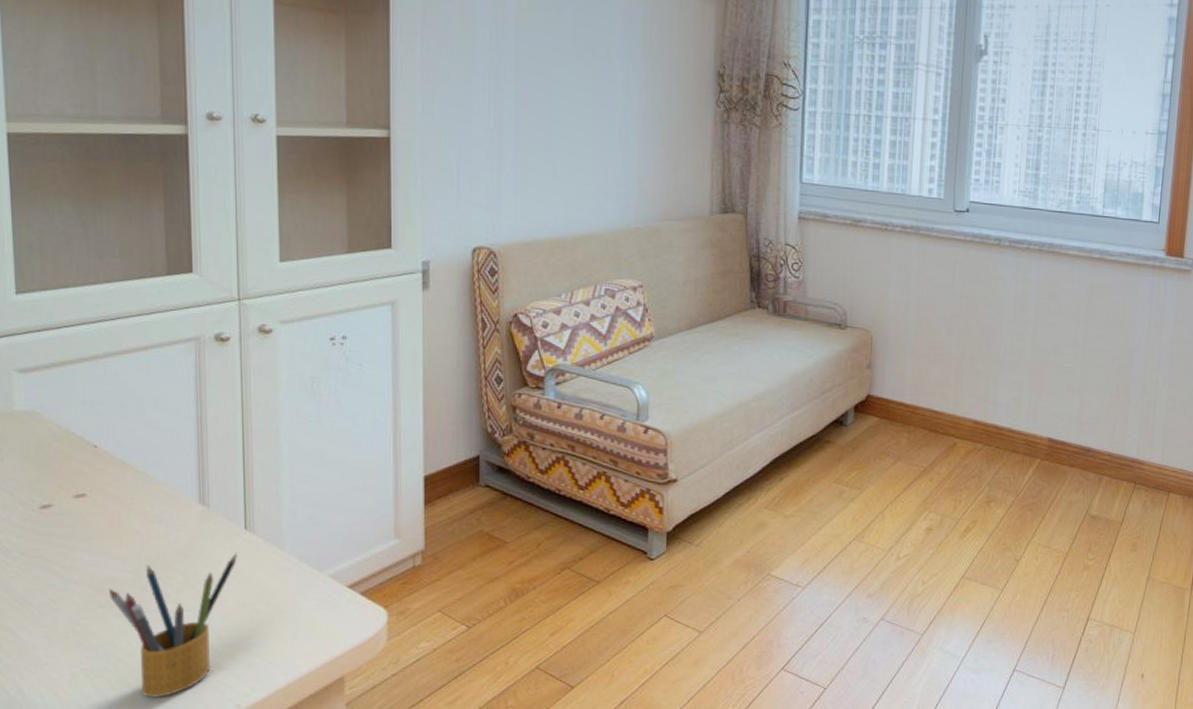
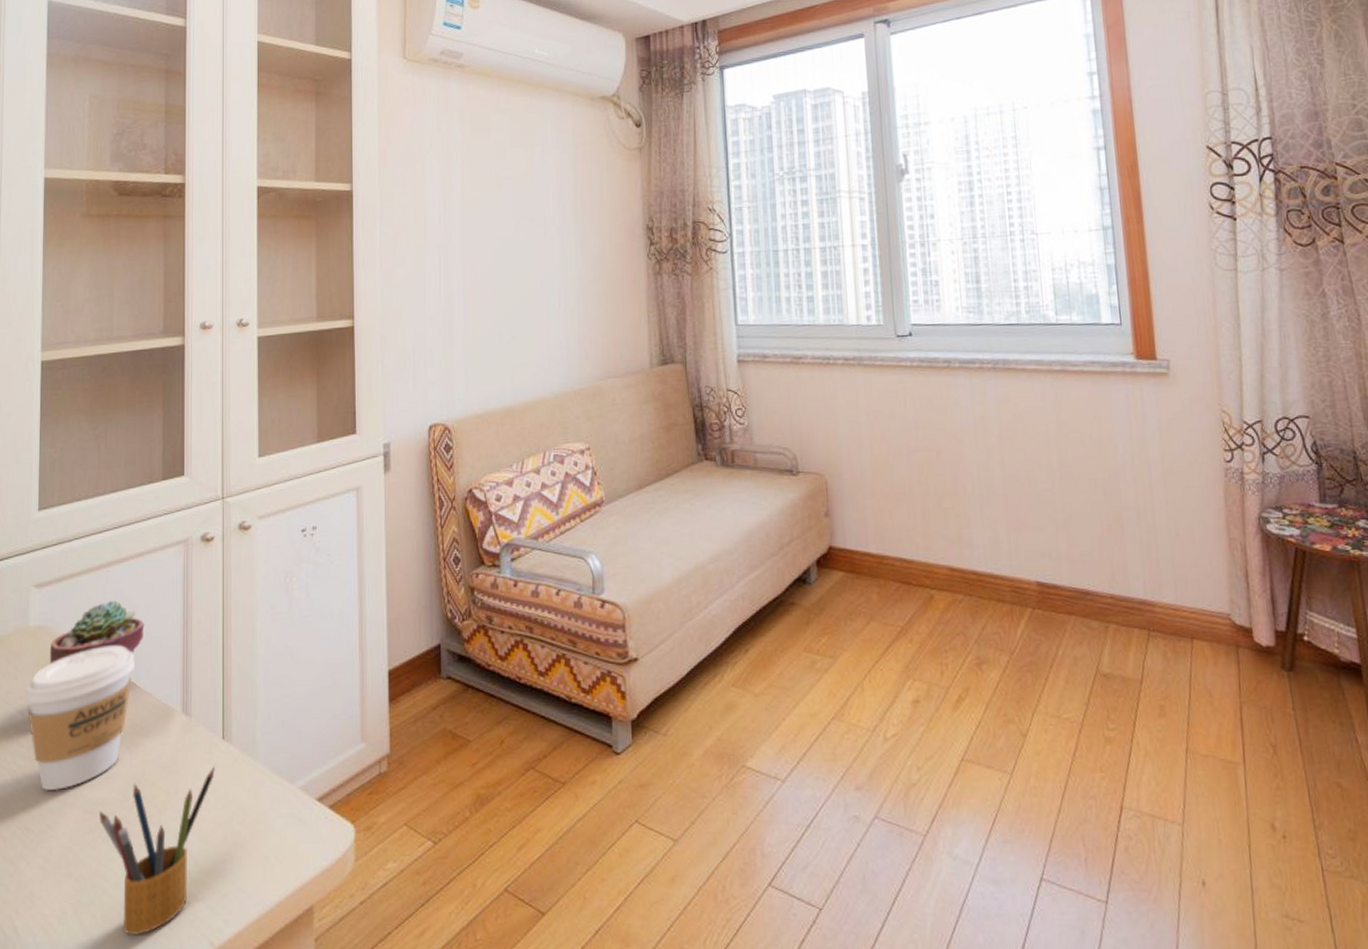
coffee cup: none [13,435,142,569] -> present [24,645,135,791]
potted succulent: none [40,391,152,450] -> present [49,600,145,665]

